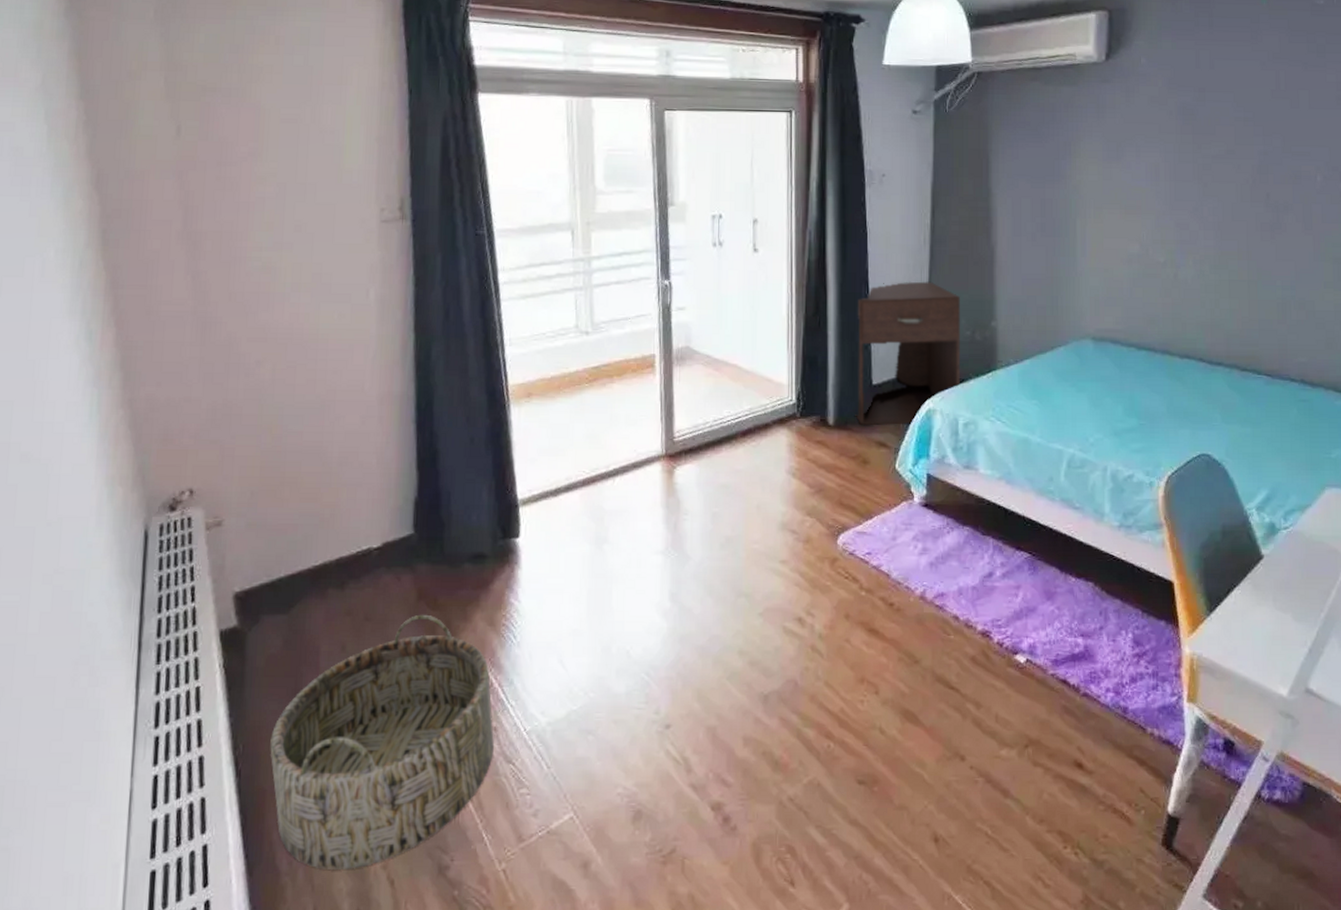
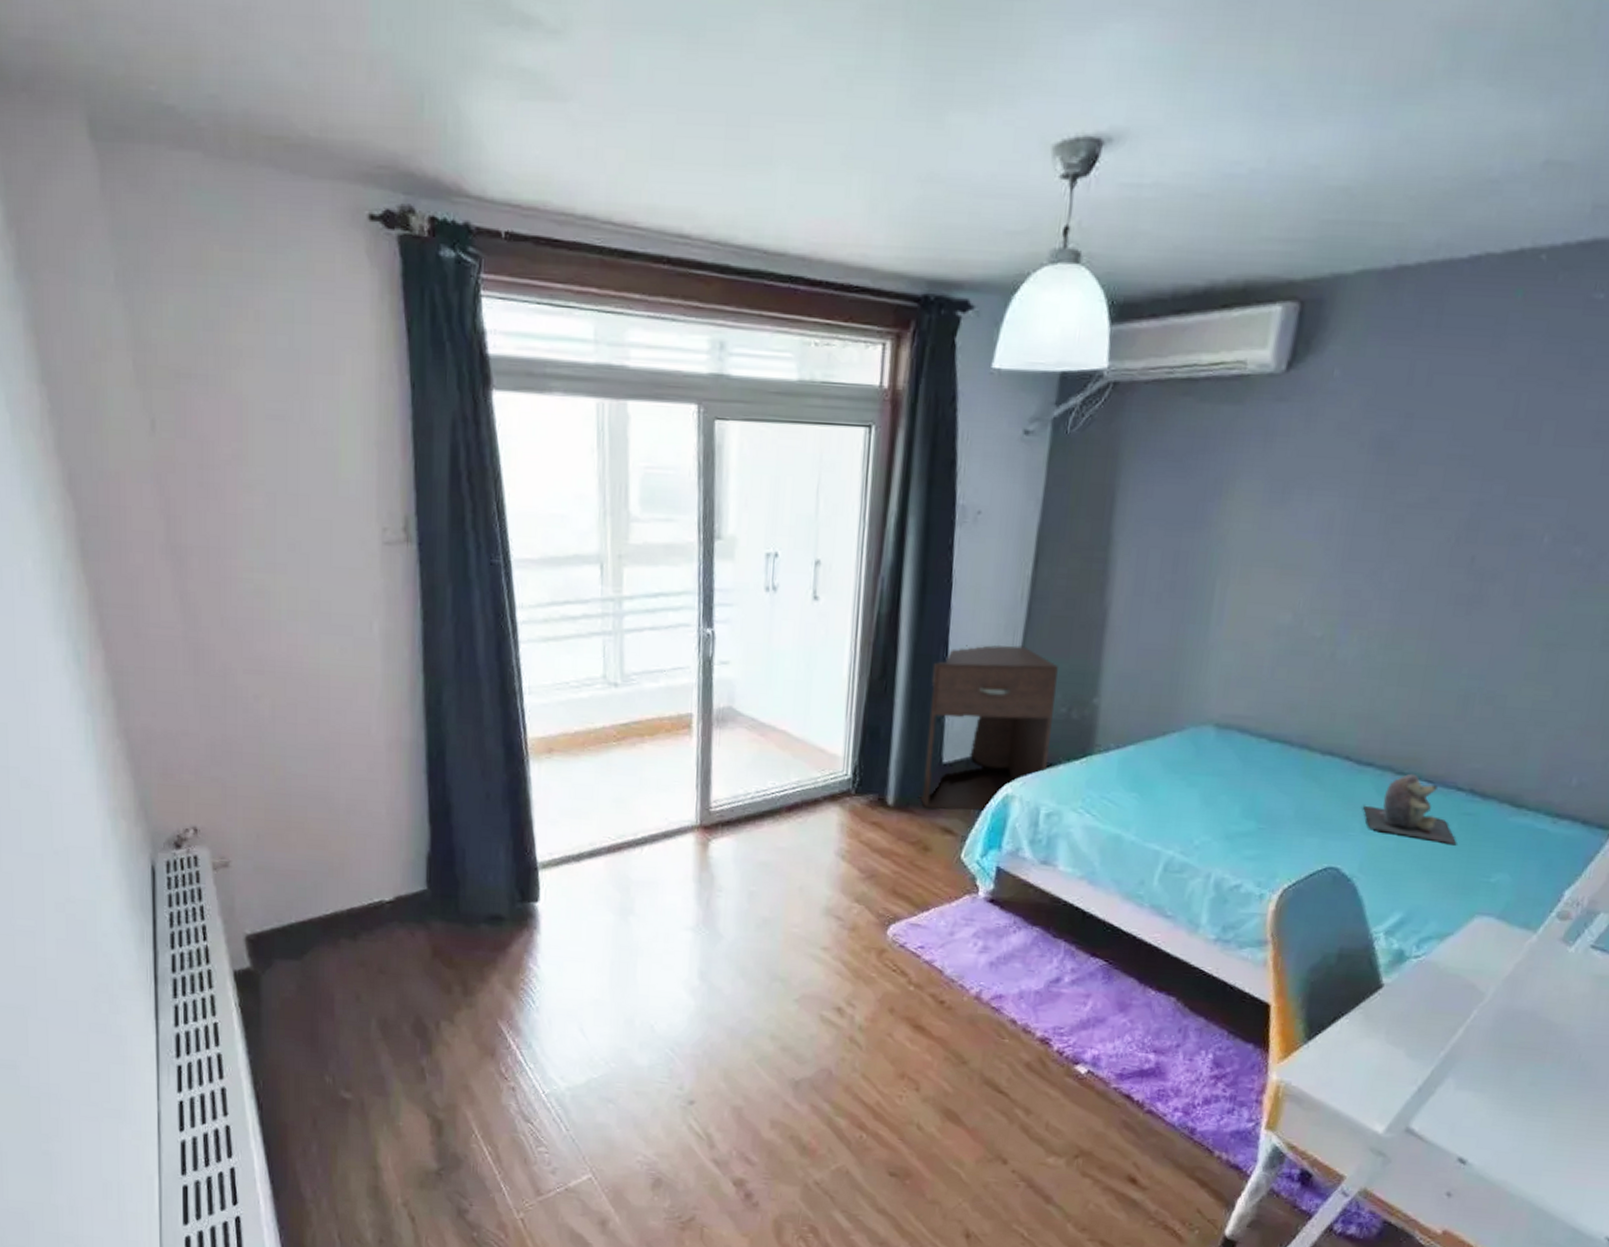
basket: present [270,614,494,869] -> none [289,971,512,1203]
stuffed animal: none [1219,369,1299,428] -> present [1362,773,1457,845]

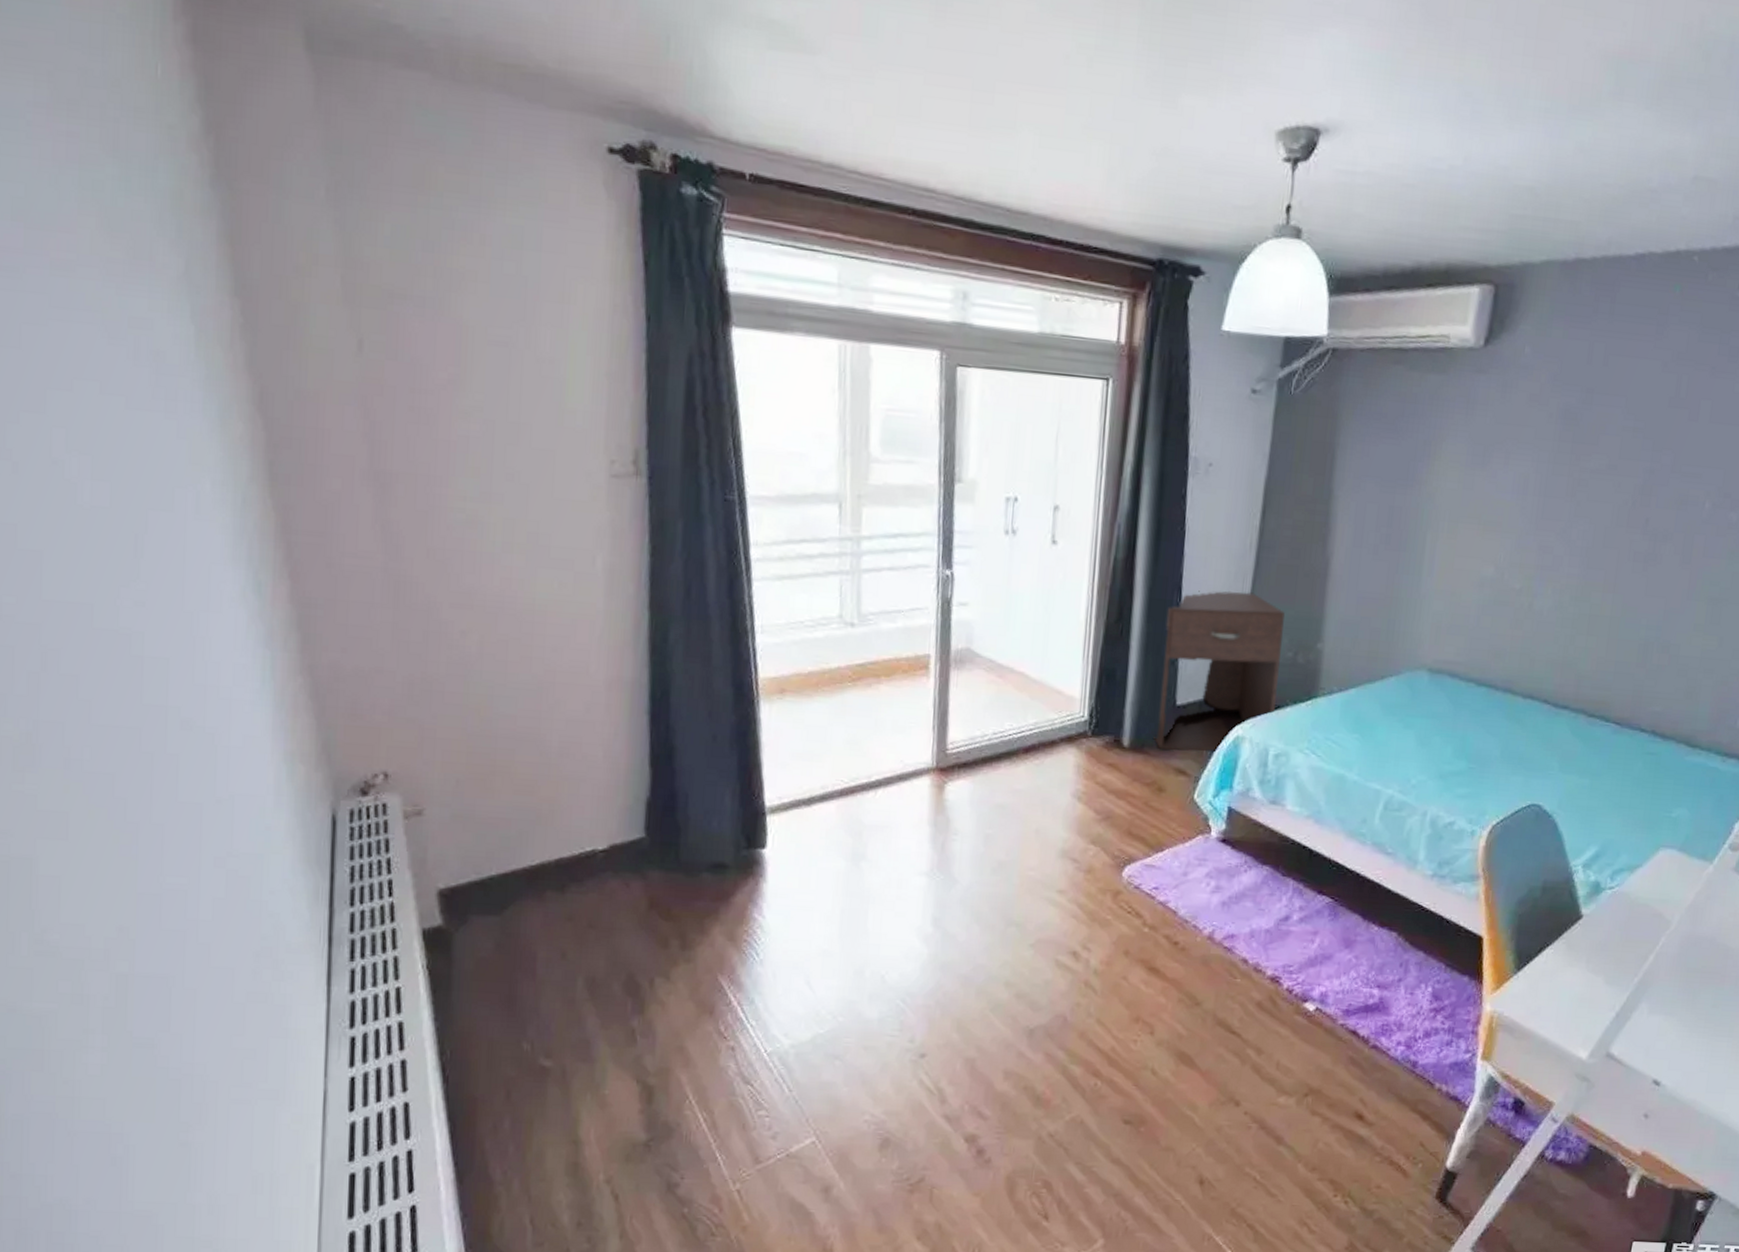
stuffed animal: present [1362,773,1457,845] -> none [1560,716,1642,783]

